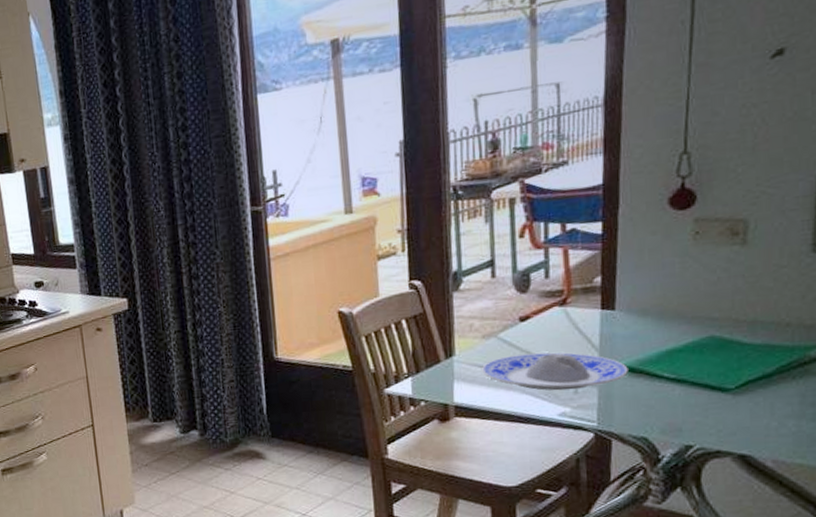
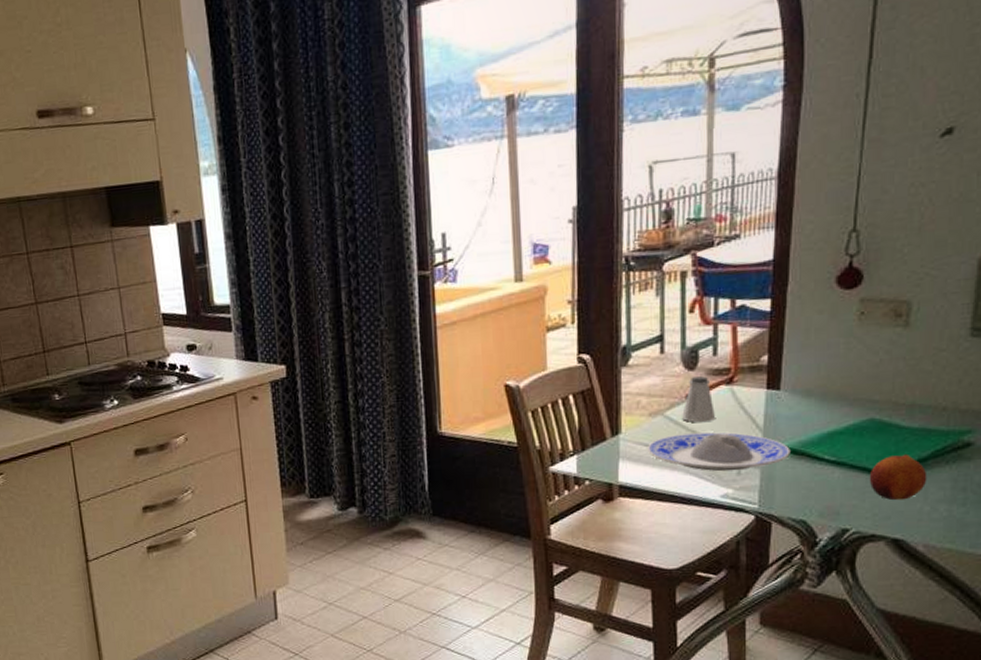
saltshaker: none [514,298,549,344] -> present [681,376,715,423]
fruit: none [711,370,773,417] -> present [869,453,927,501]

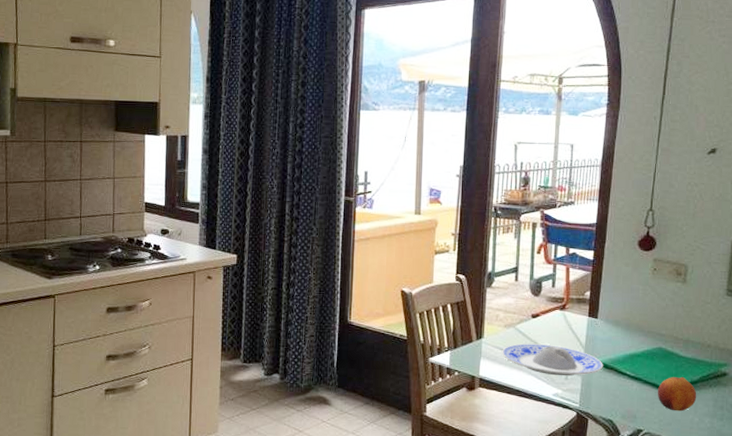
saltshaker: present [681,376,715,423] -> none [527,301,551,337]

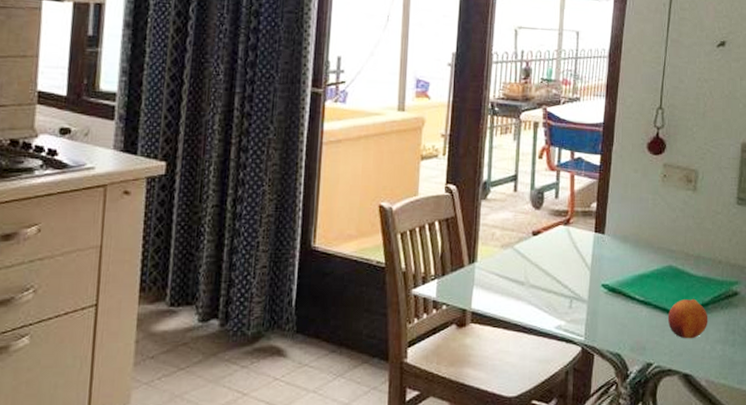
plate: present [501,343,603,376] -> none [497,267,611,304]

